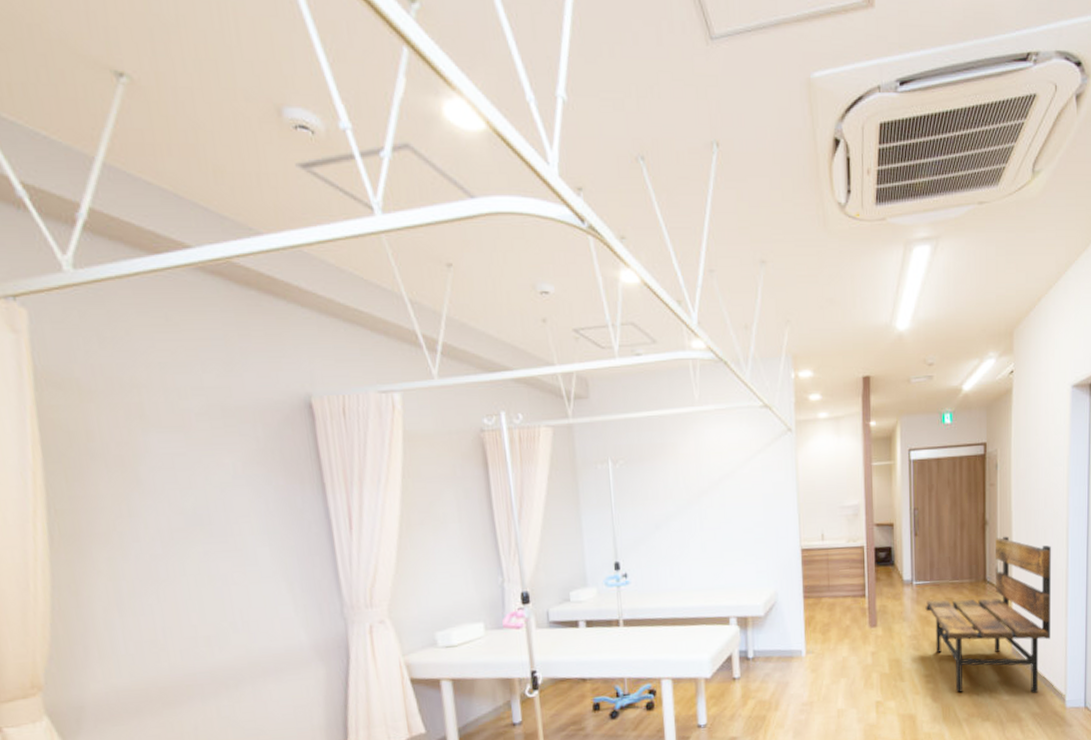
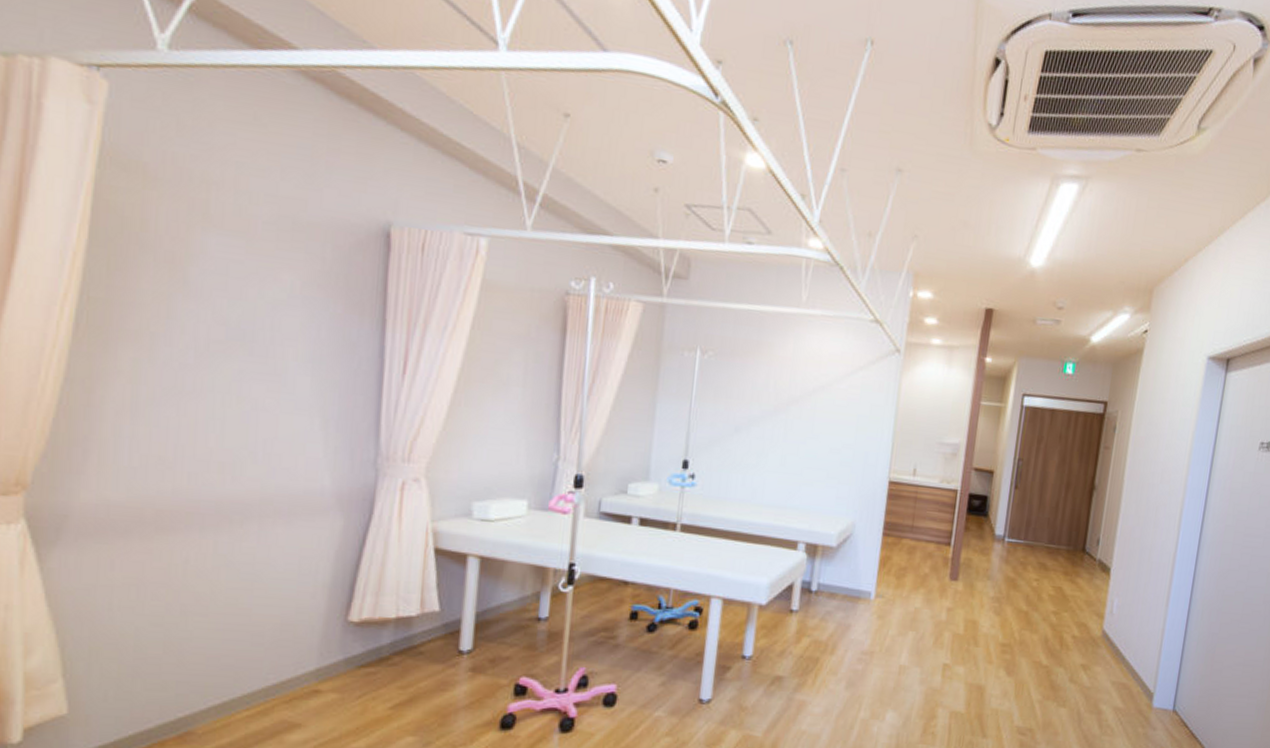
bench: present [925,536,1051,693] -> none [1014,505,1161,685]

